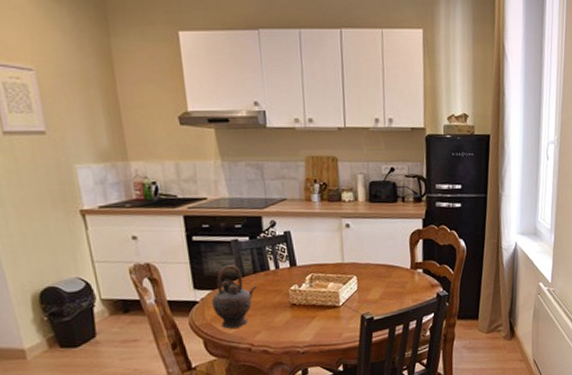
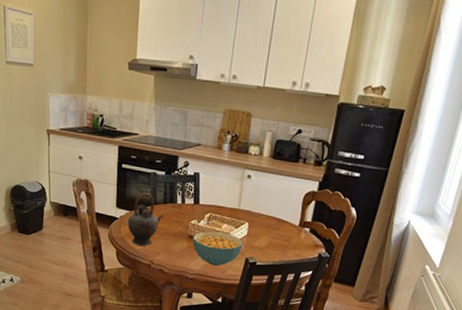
cereal bowl: none [296,292,355,332] -> present [192,231,243,266]

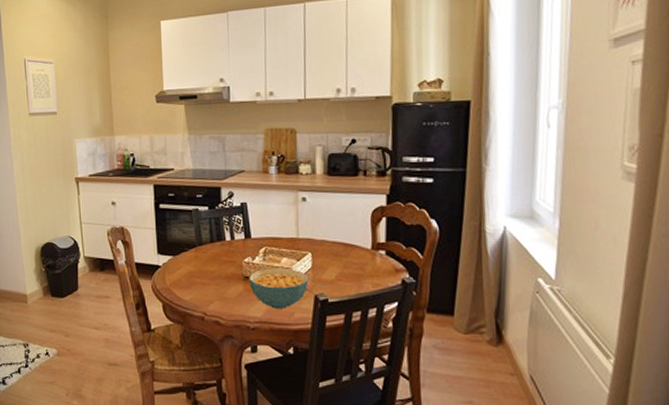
teapot: present [127,192,164,246] -> none [172,232,213,295]

